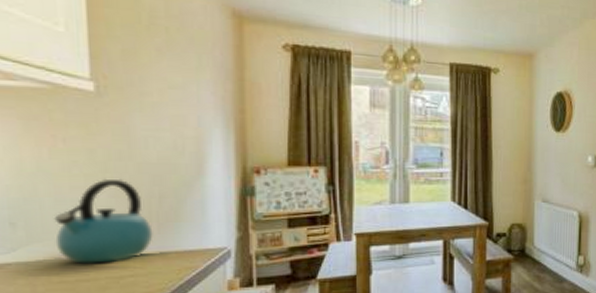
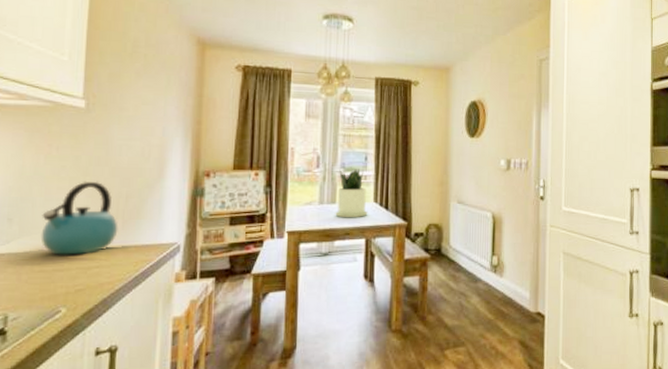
planter: none [409,165,445,219] -> present [335,168,368,218]

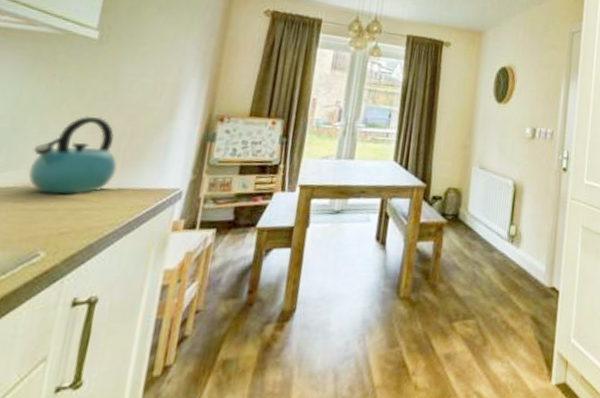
planter: present [335,168,368,218] -> none [352,124,387,176]

